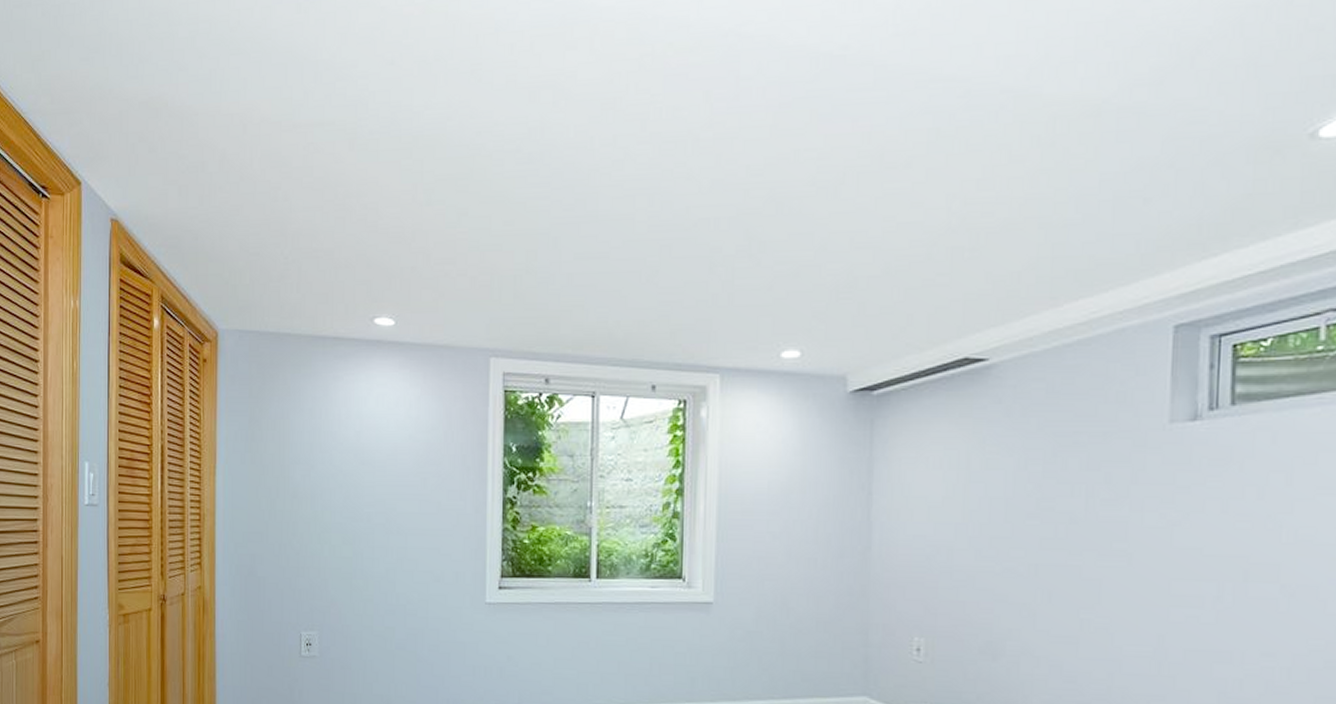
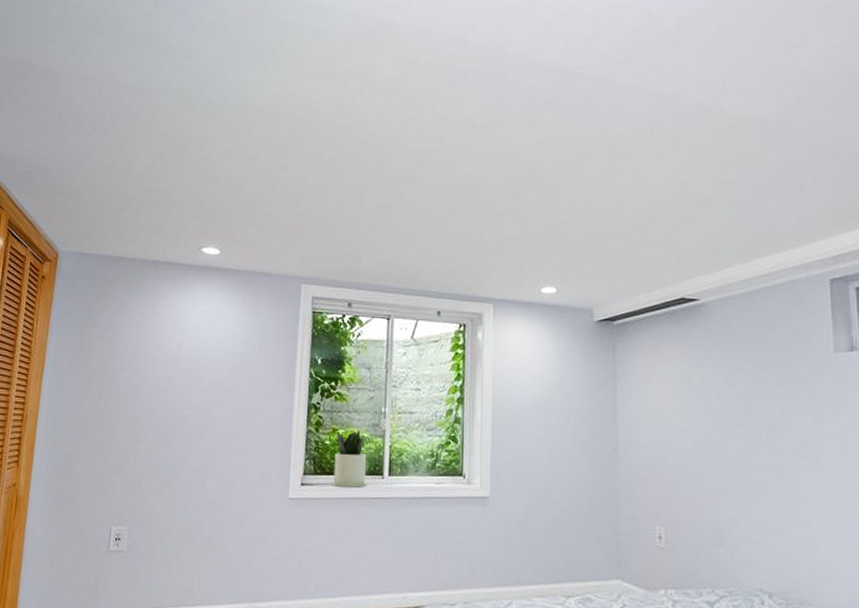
planter: none [531,527,574,593] -> present [331,430,369,489]

